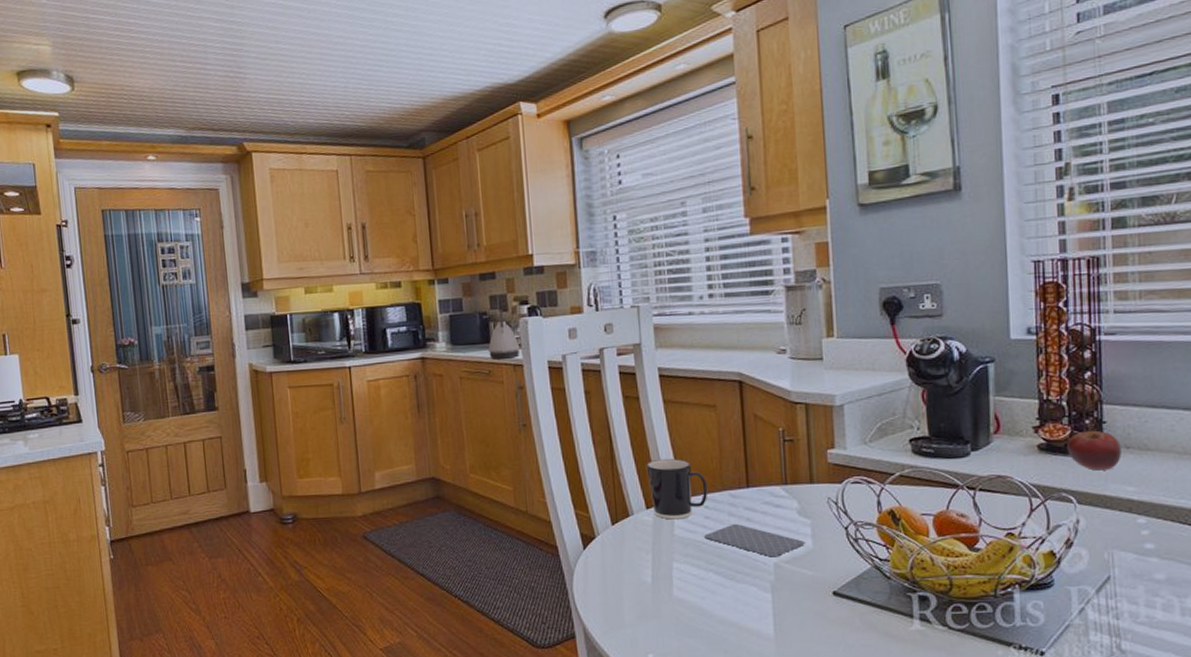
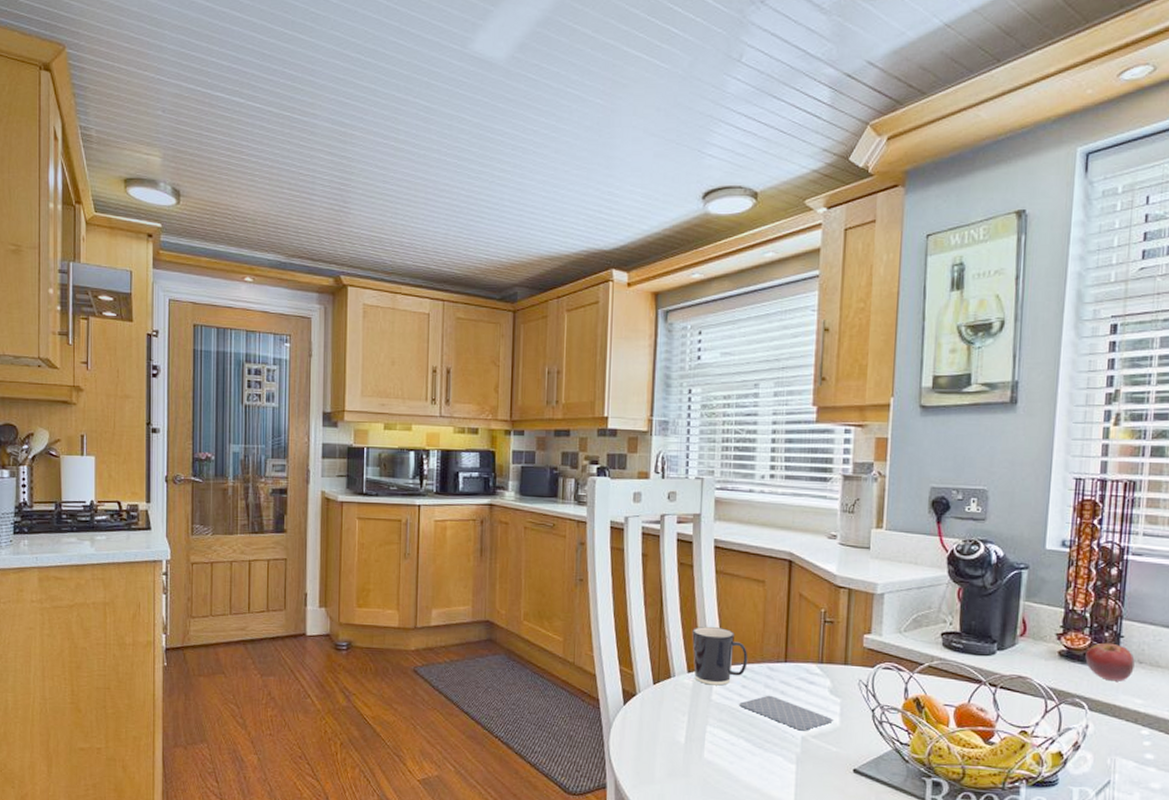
kettle: present [488,308,520,360] -> none [555,465,586,515]

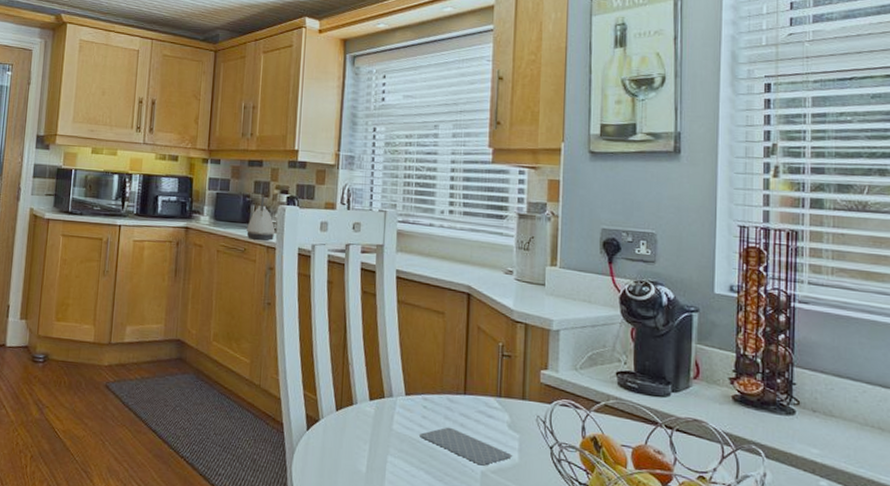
kettle: none [555,465,586,515] -> present [246,194,276,241]
mug: present [692,626,748,686] -> none [374,354,429,415]
fruit: present [1085,642,1135,682] -> none [759,389,808,430]

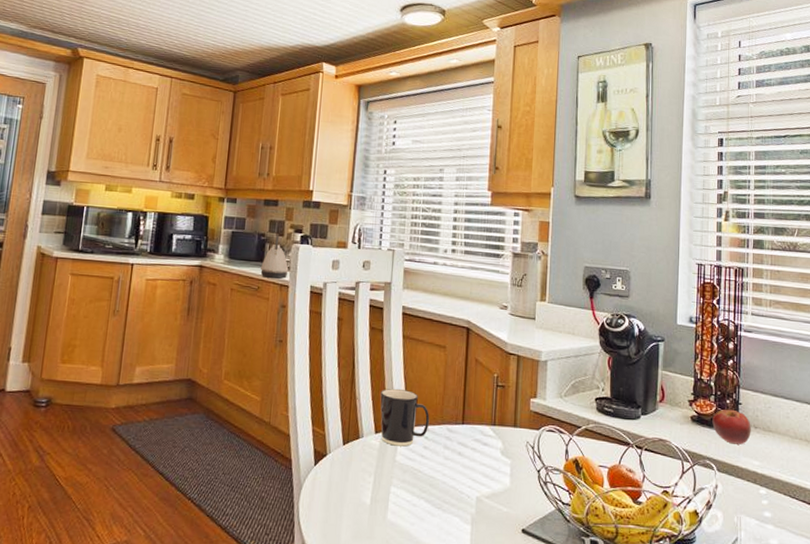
mug: none [374,354,429,415] -> present [380,388,430,447]
placemat: present [420,427,512,466] -> none [421,456,504,492]
fruit: none [759,389,808,430] -> present [712,409,751,445]

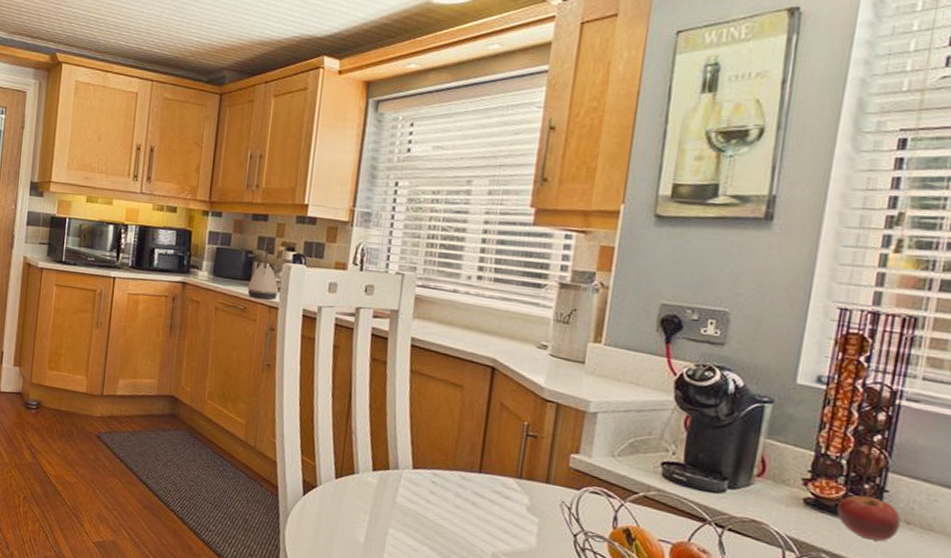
mug: present [380,388,430,447] -> none [379,425,440,489]

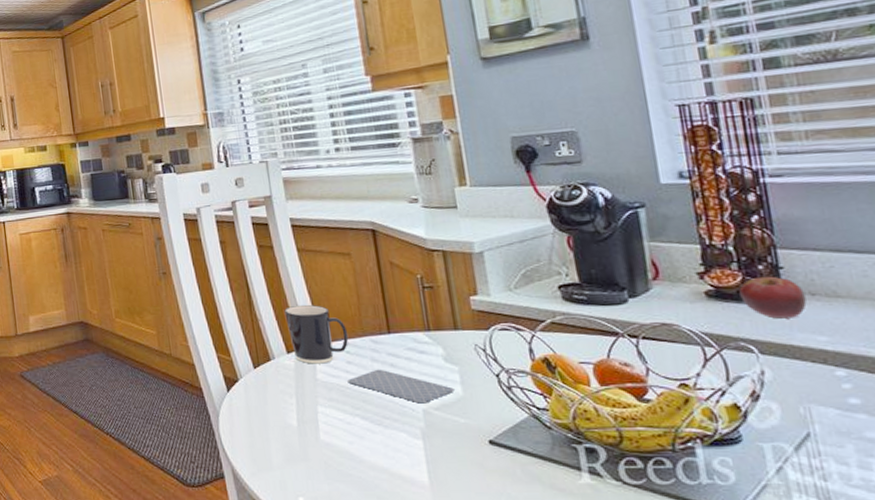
kettle: present [247,250,279,300] -> none [127,166,157,213]
mug: none [379,425,440,489] -> present [284,304,349,364]
placemat: none [425,504,529,547] -> present [347,369,455,404]

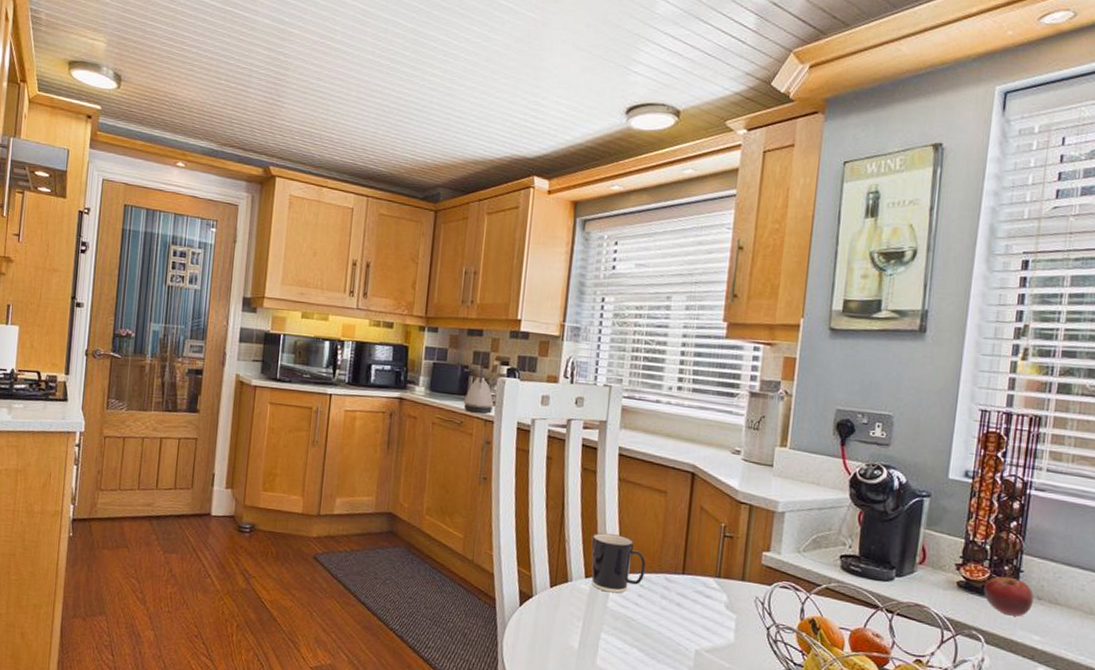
kettle: none [127,166,157,213] -> present [463,365,494,414]
placemat: present [347,369,455,404] -> none [634,606,728,645]

